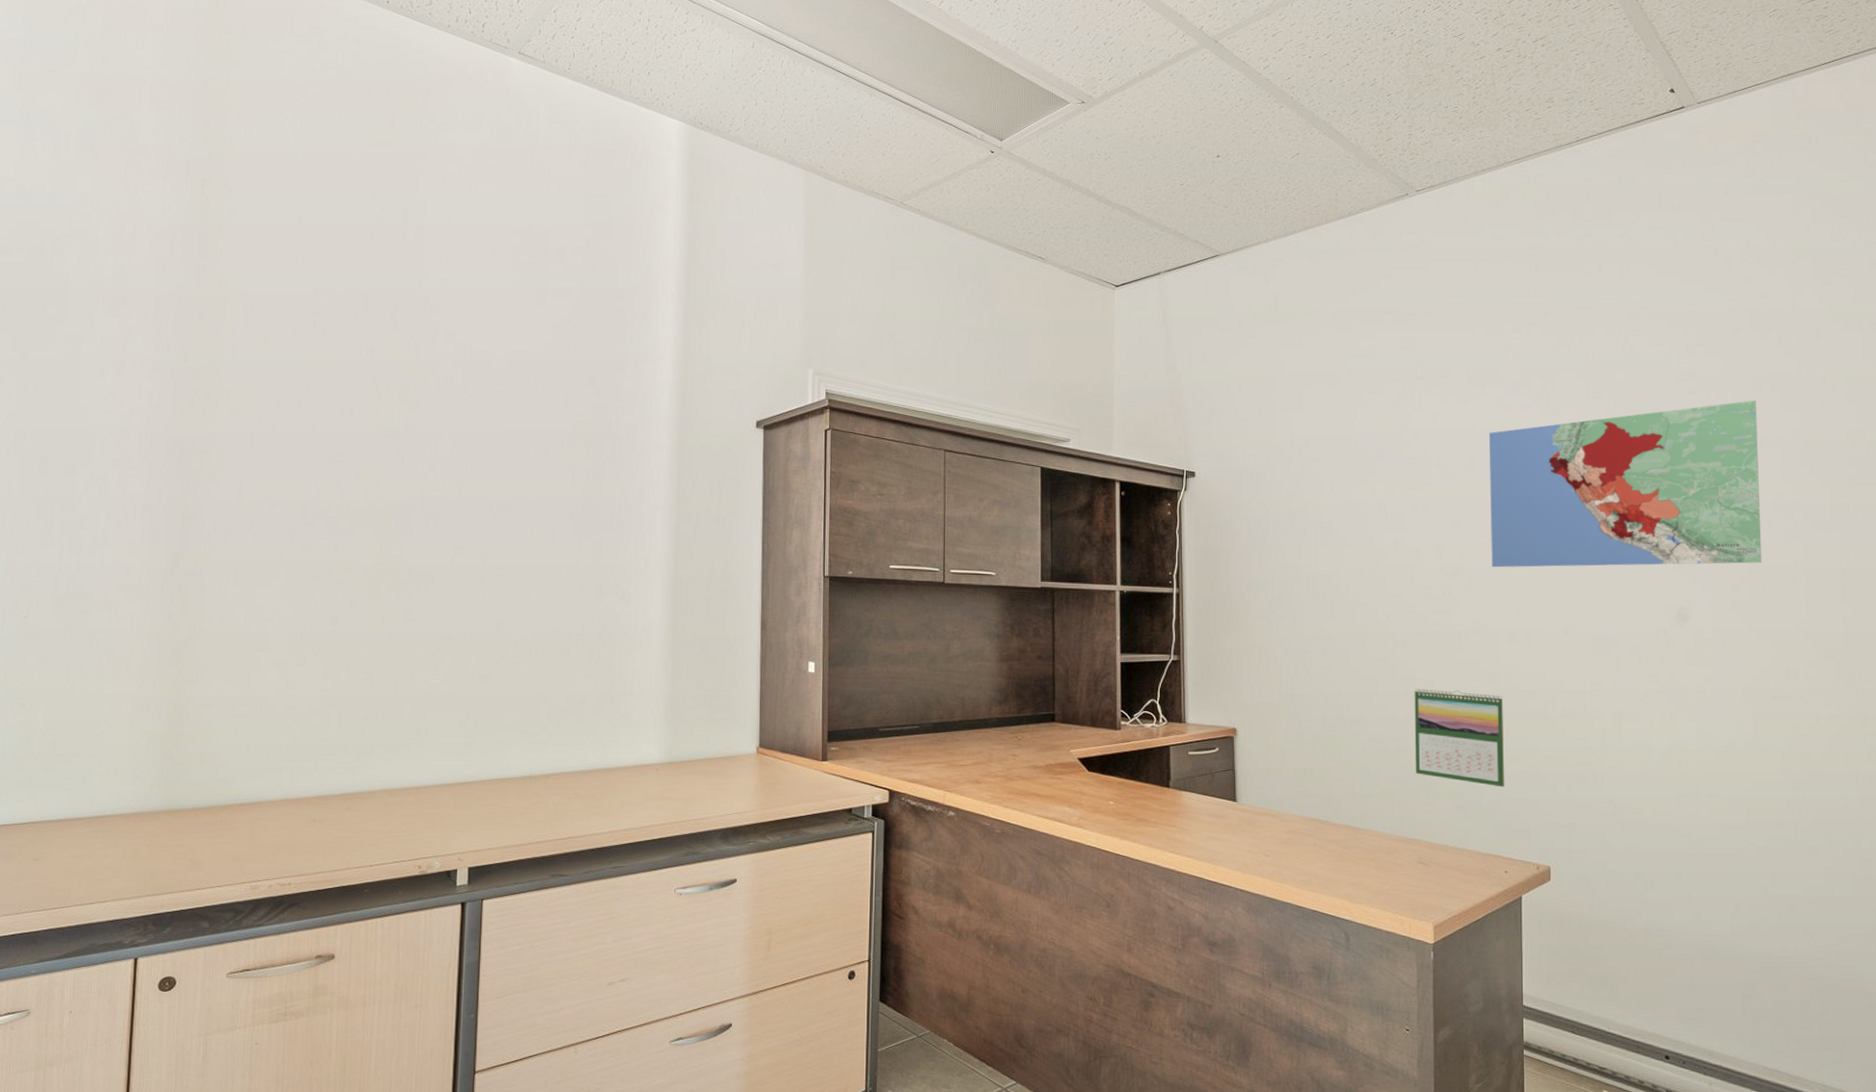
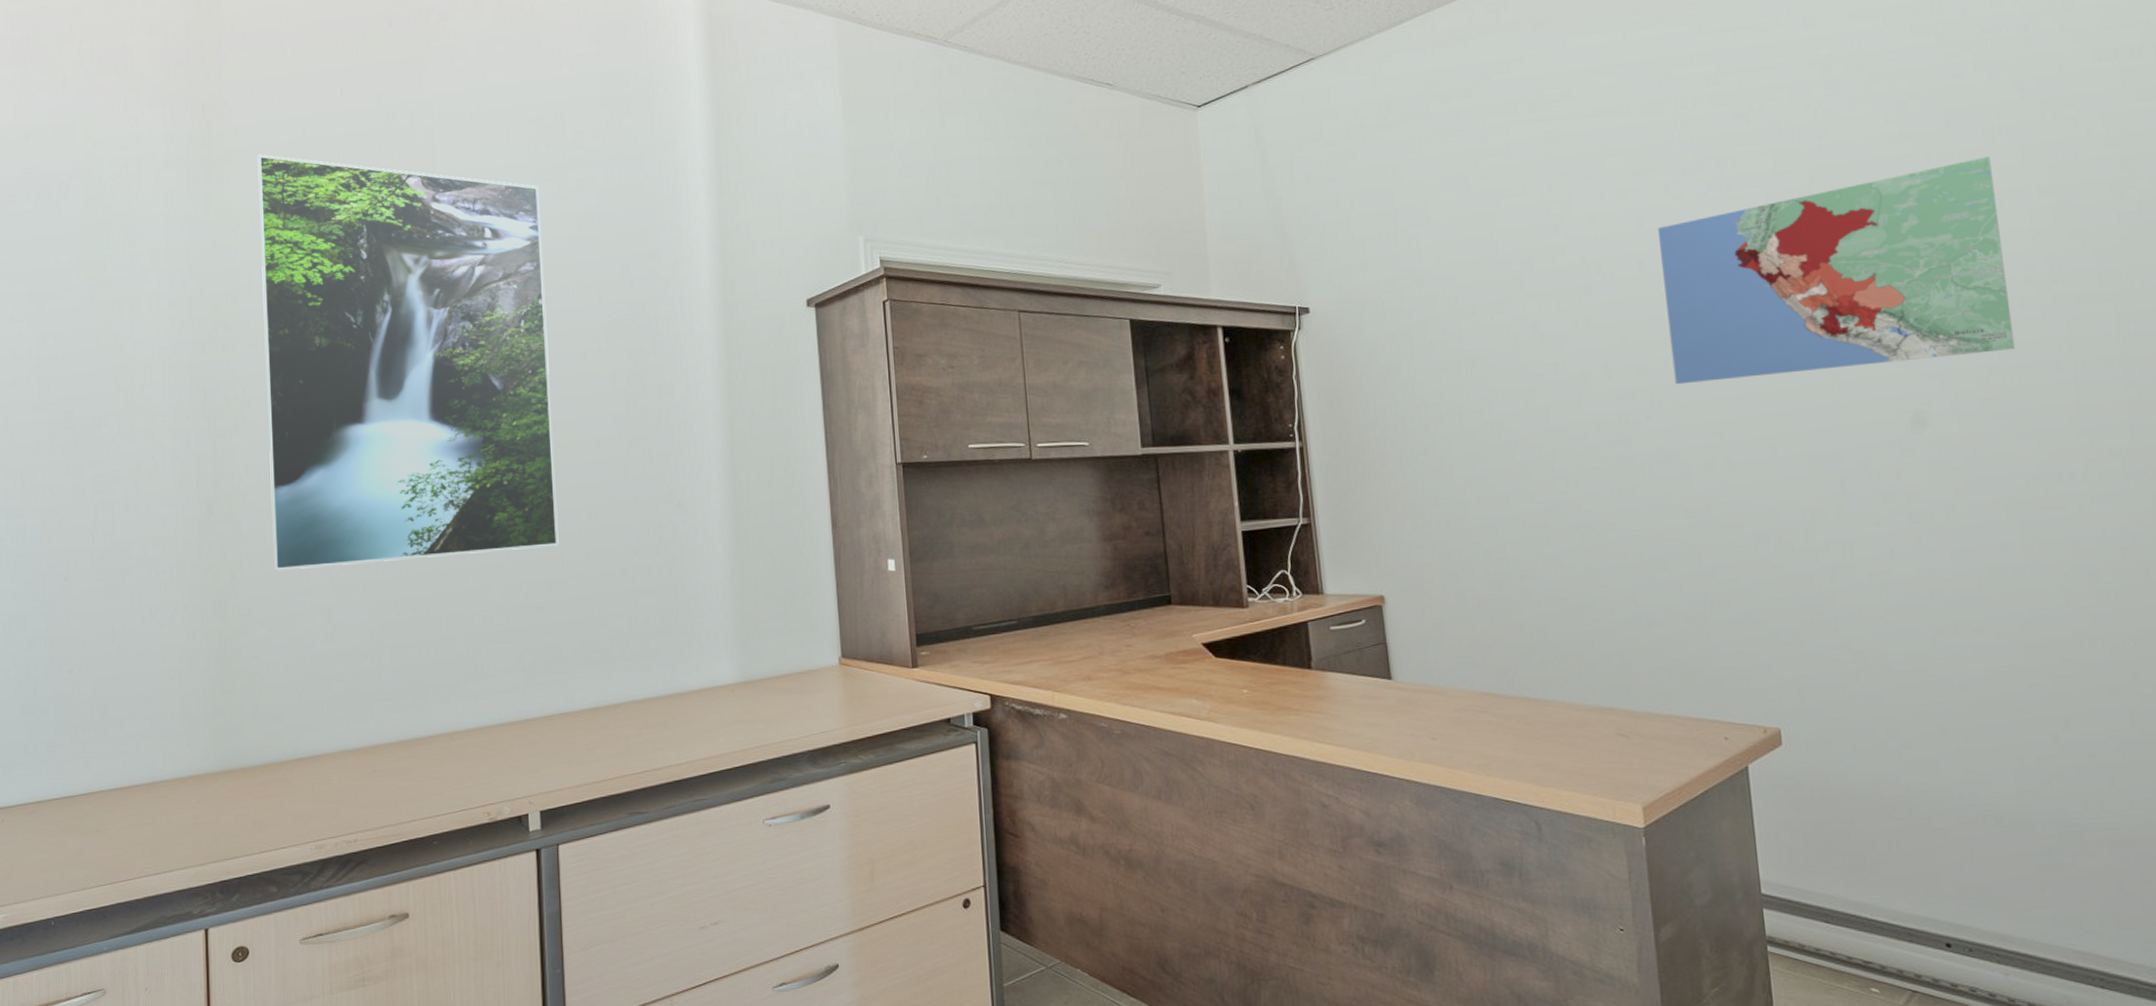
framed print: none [234,234,519,627] -> present [257,154,559,572]
calendar: present [1414,688,1505,788] -> none [1594,531,1716,640]

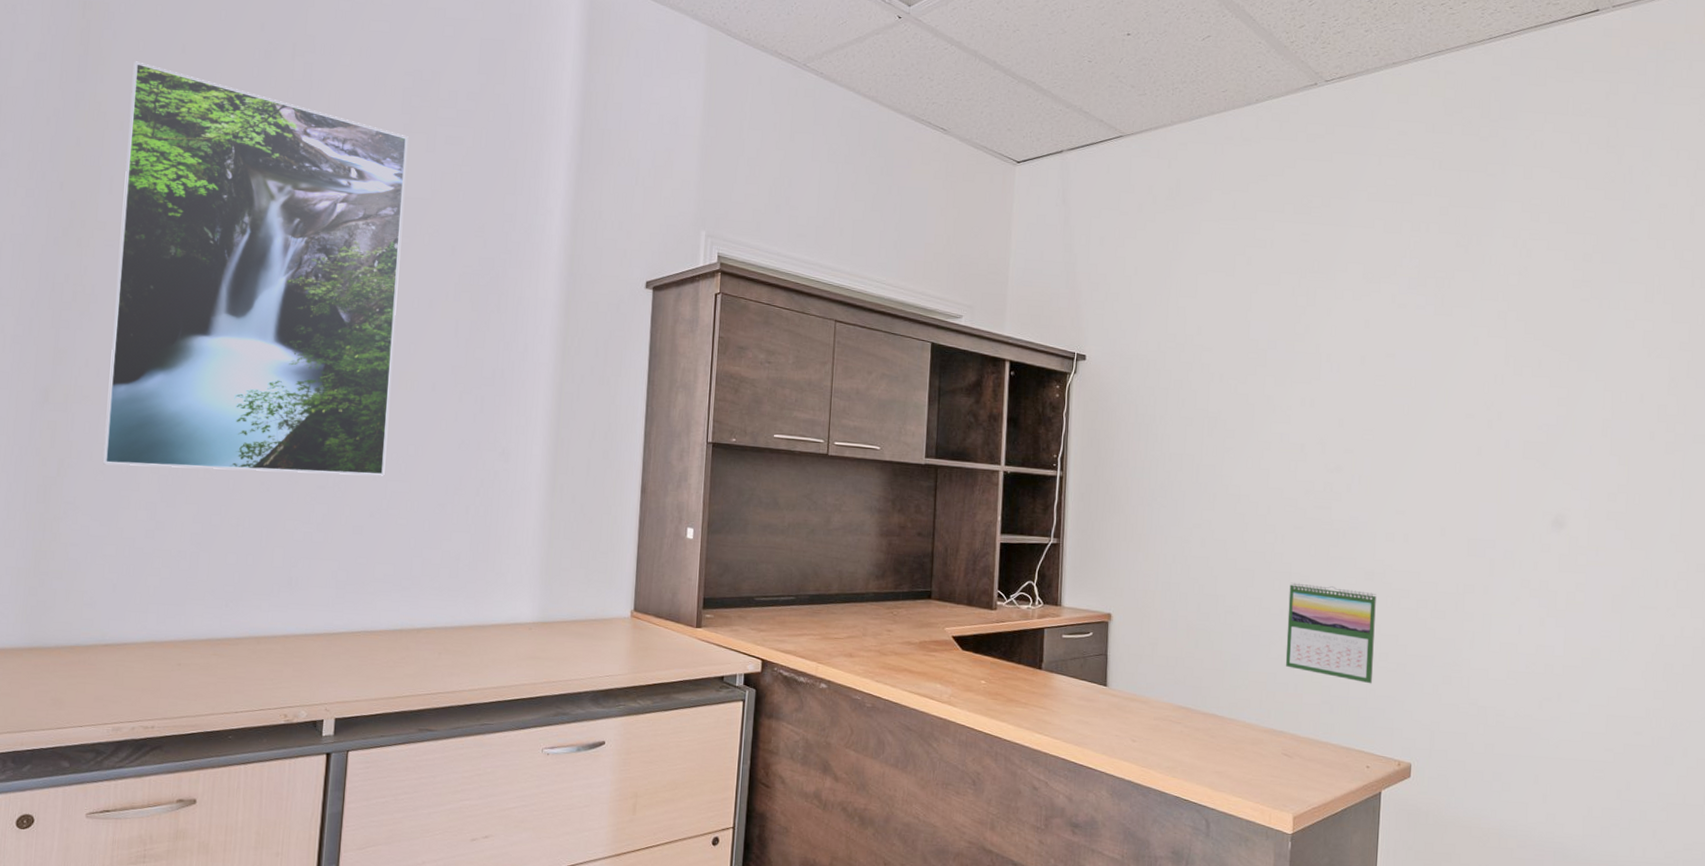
calendar: none [1594,531,1716,640] -> present [1285,582,1376,684]
map: present [1657,156,2016,385] -> none [1374,310,1648,474]

